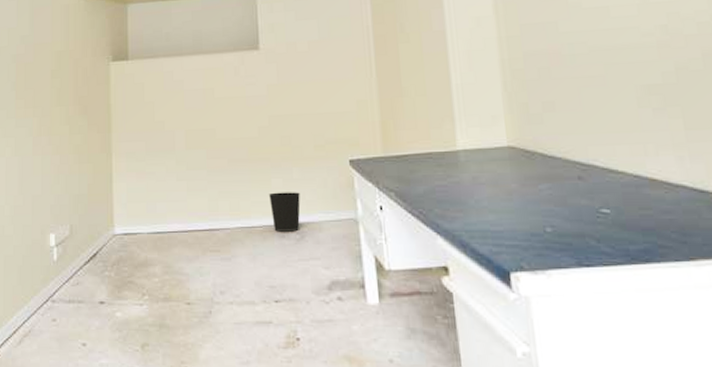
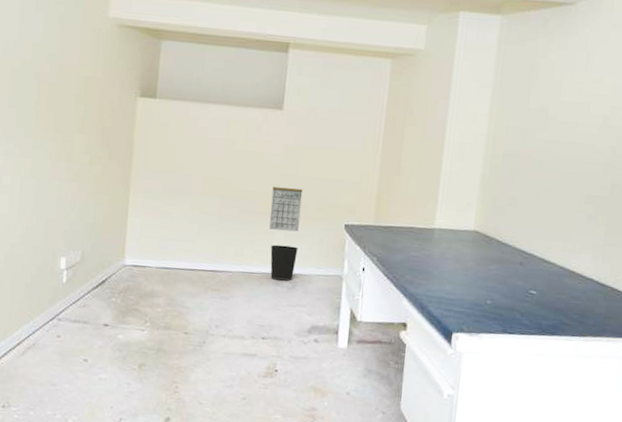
calendar: none [261,129,297,176] -> present [269,187,303,232]

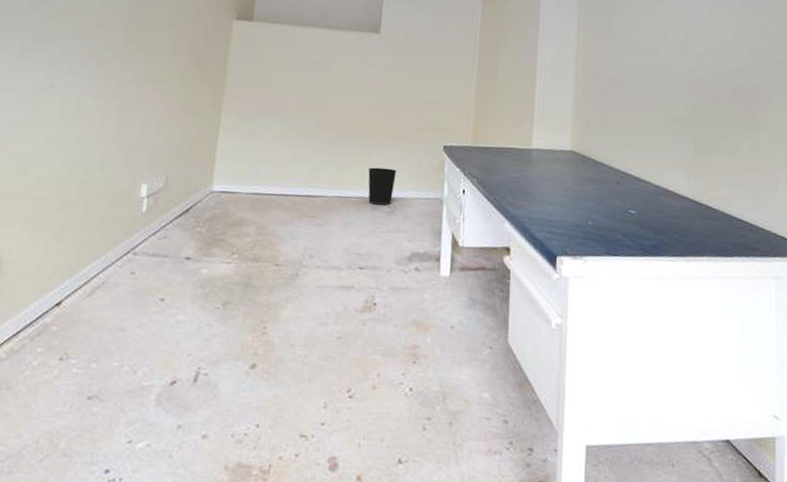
calendar: present [269,187,303,232] -> none [367,108,401,154]

